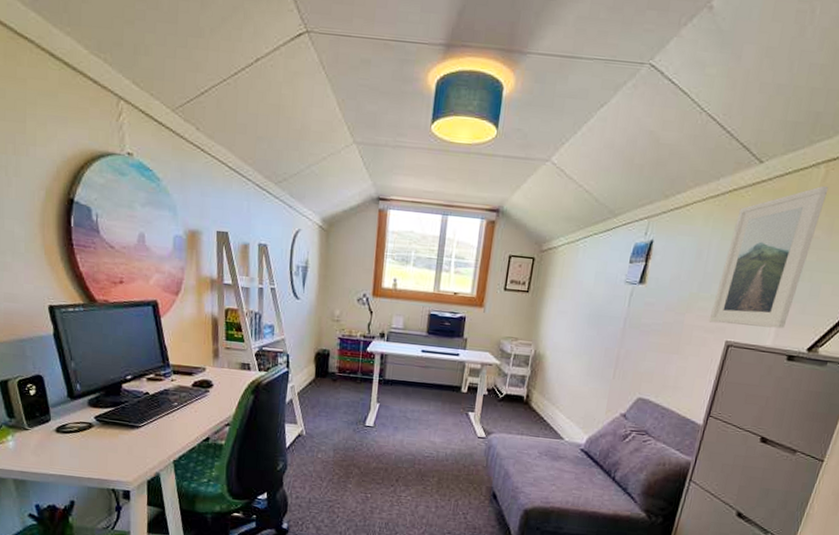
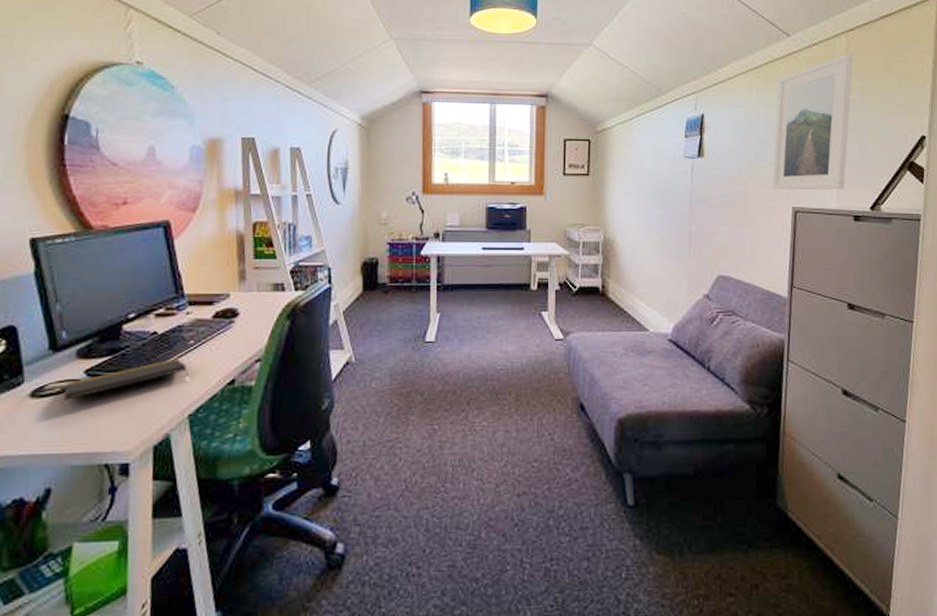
notepad: none [81,415,173,438] -> present [64,358,188,400]

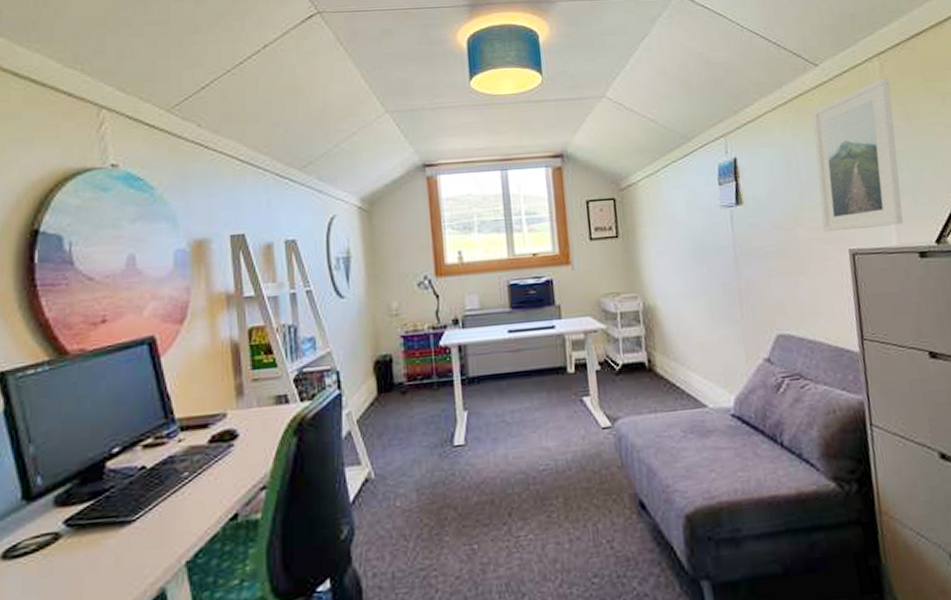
notepad: present [64,358,188,400] -> none [41,494,183,559]

